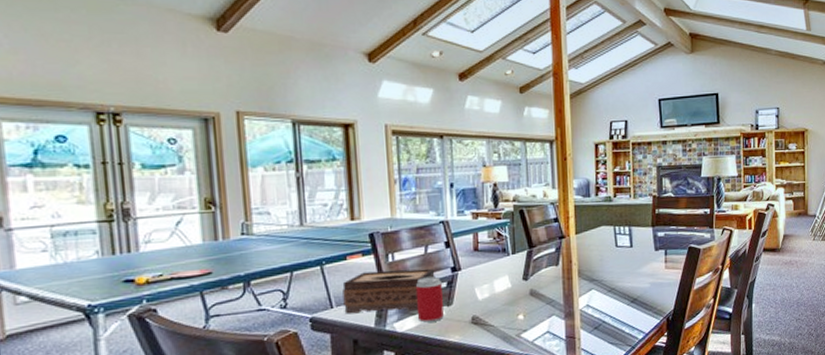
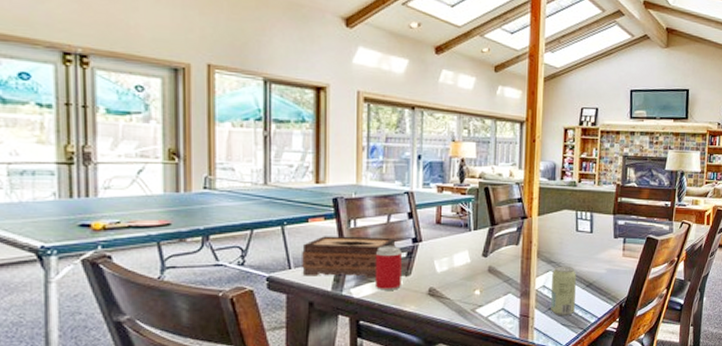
beverage can: none [595,282,621,335] -> present [551,266,576,317]

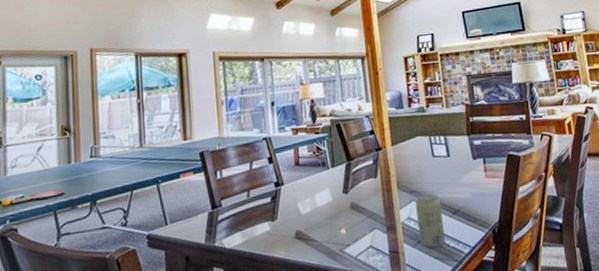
tissue box: present [302,236,396,278] -> none [176,183,260,231]
beverage can: present [374,246,402,290] -> none [242,191,269,238]

